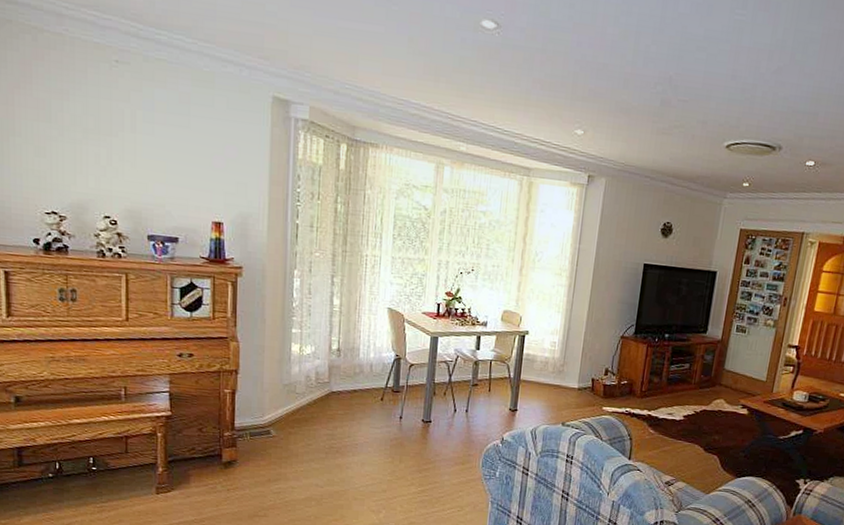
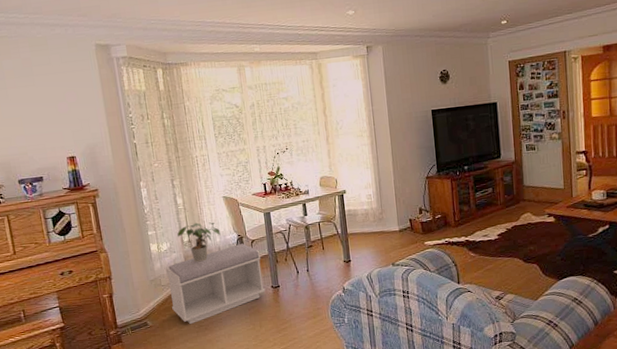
bench: none [303,365,418,443] -> present [165,244,265,325]
potted plant: none [326,330,377,376] -> present [177,222,221,263]

